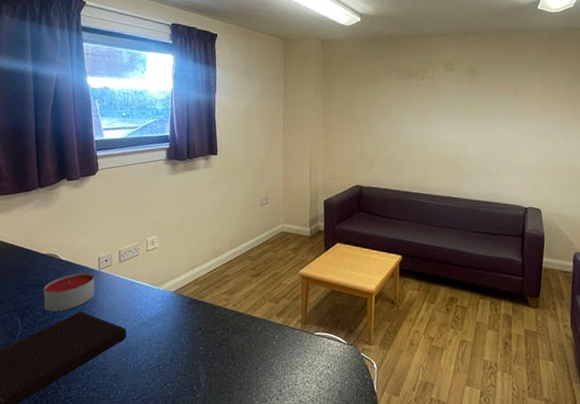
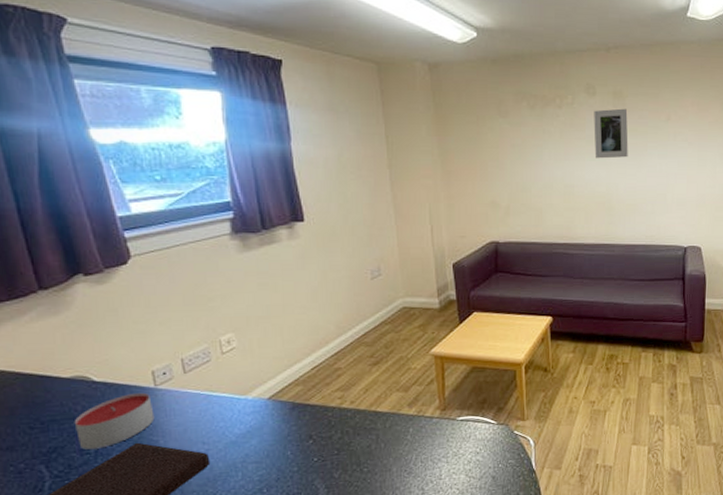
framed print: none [449,83,480,125] -> present [594,108,628,159]

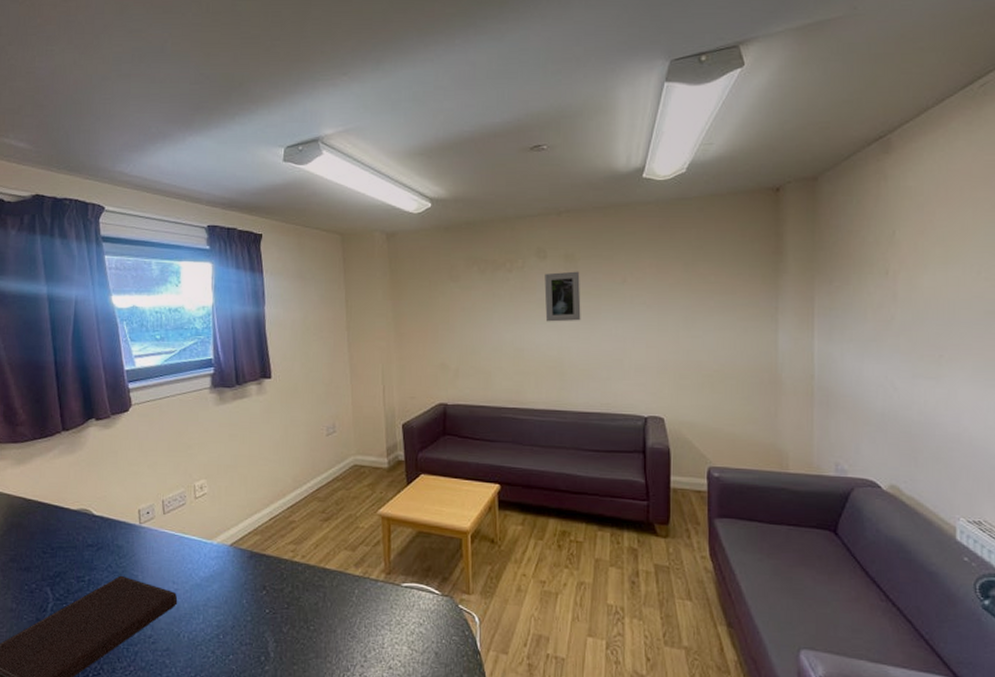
candle: present [74,392,155,450] -> none [75,528,137,578]

